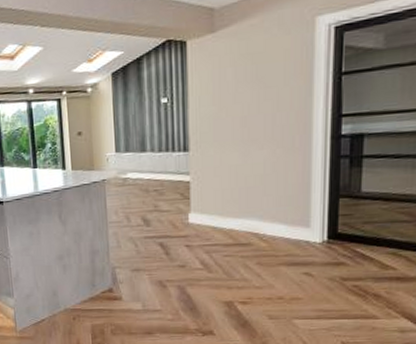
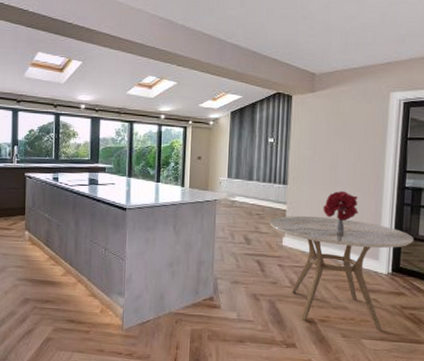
dining table: none [170,183,356,308] -> present [269,216,414,330]
bouquet: none [235,150,281,199] -> present [323,191,358,231]

